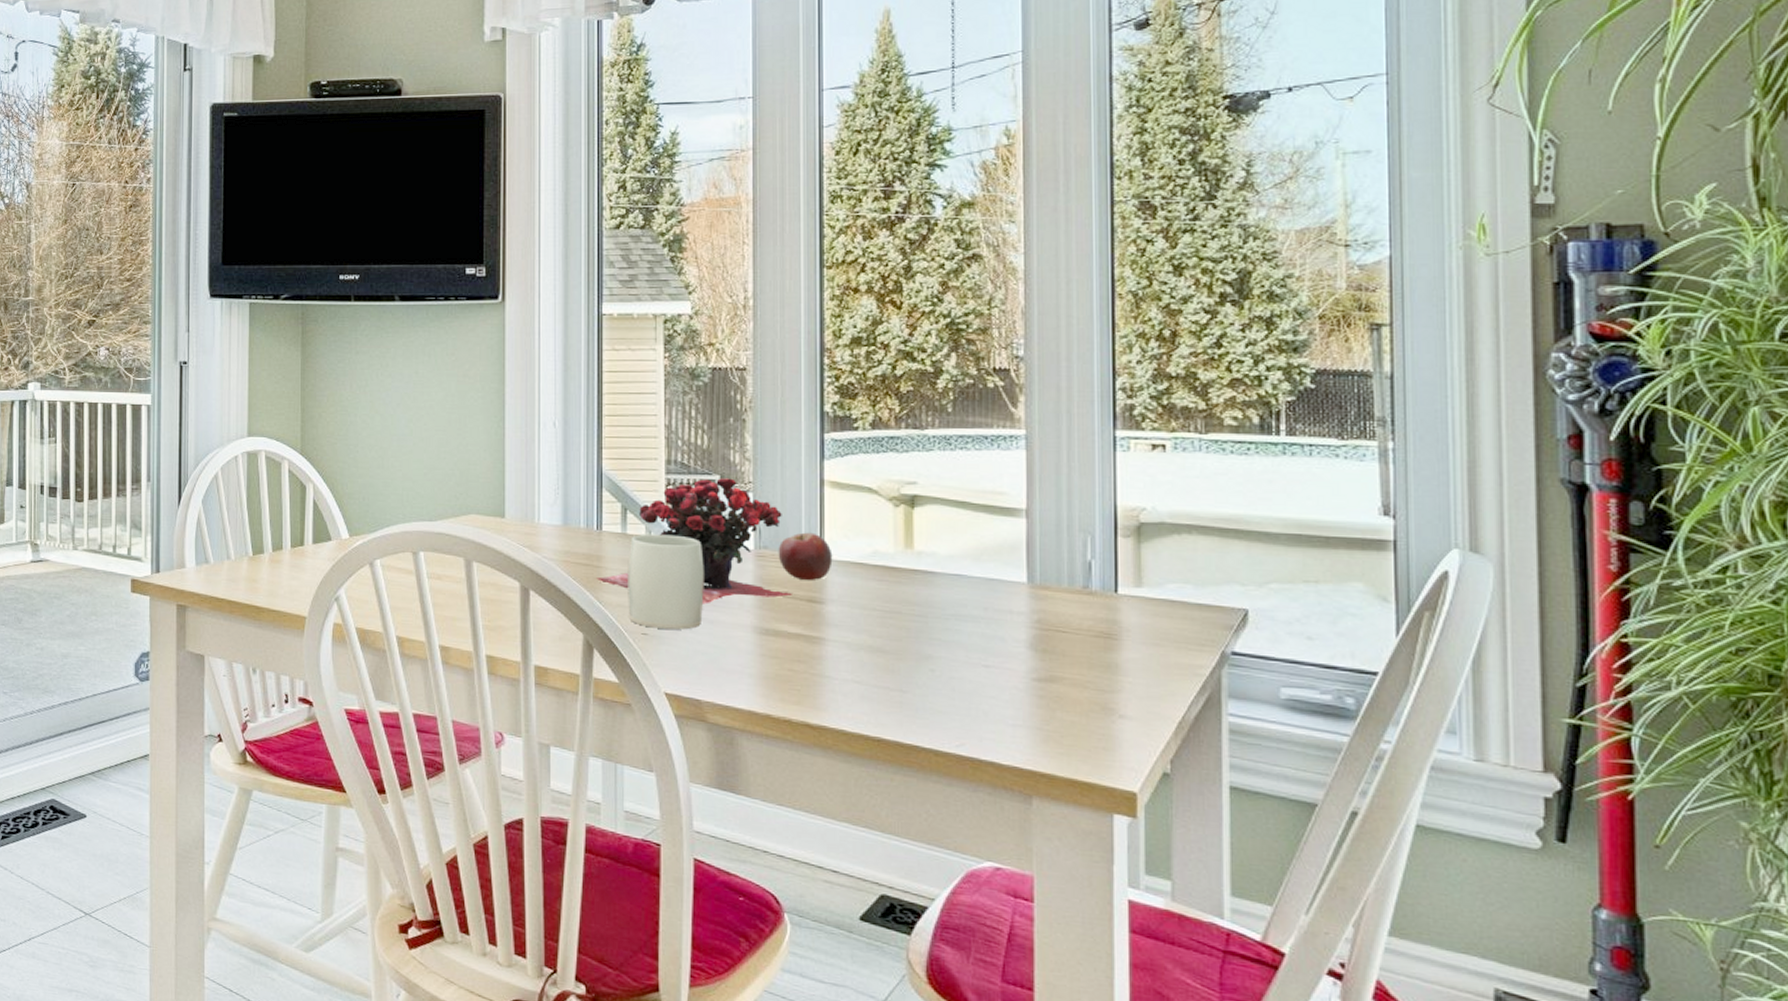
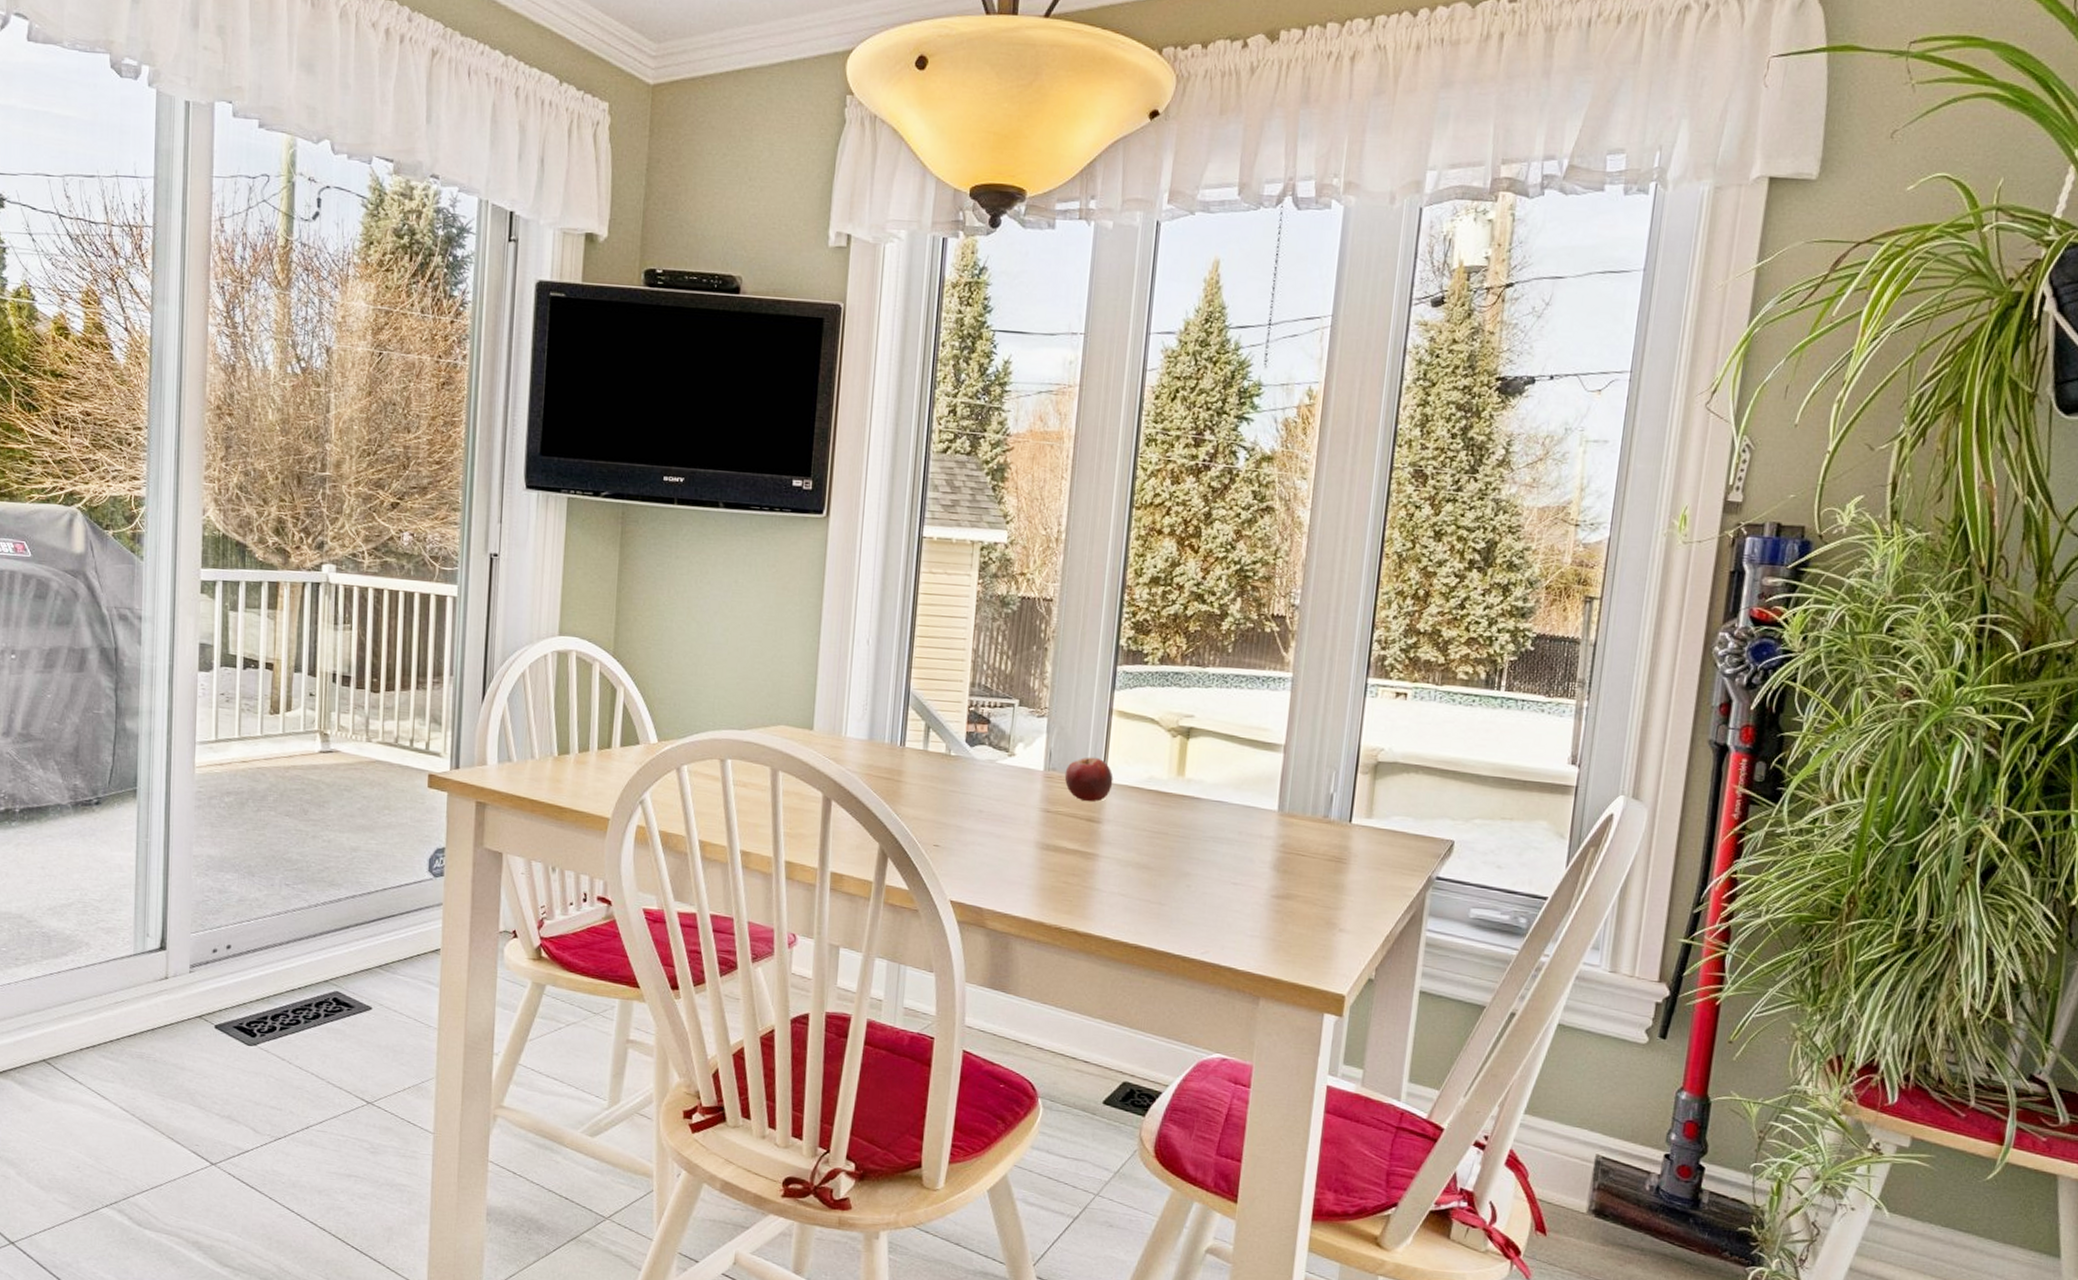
flower arrangement: present [595,478,792,605] -> none [895,702,1074,820]
mug: present [628,534,704,630] -> none [923,752,997,843]

